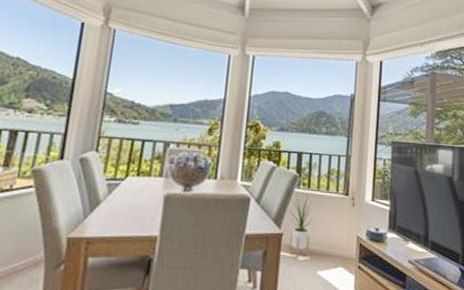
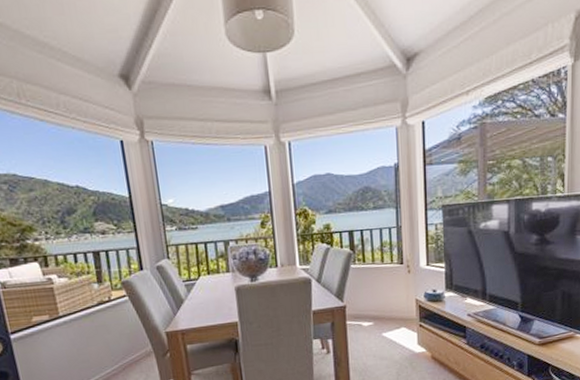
house plant: present [287,193,317,258] -> none [347,269,374,325]

